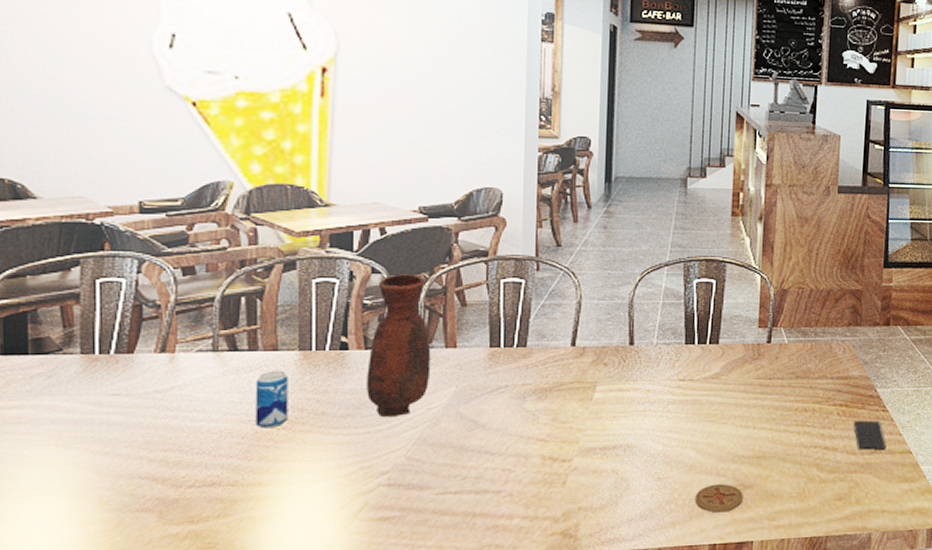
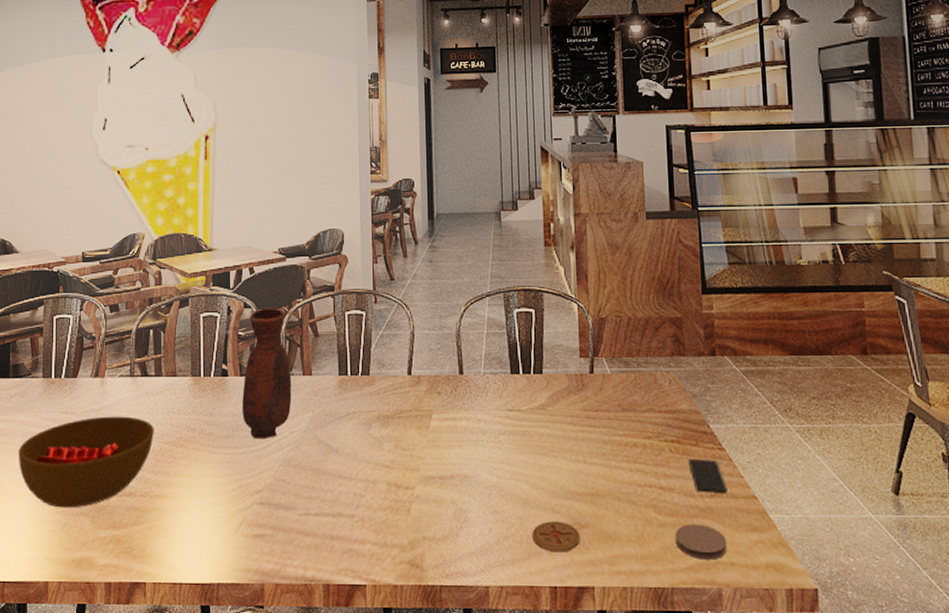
bowl: none [46,397,247,505] -> present [19,416,154,508]
beverage can: present [255,370,288,428] -> none [160,394,184,446]
coaster: none [834,478,881,510] -> present [676,524,728,560]

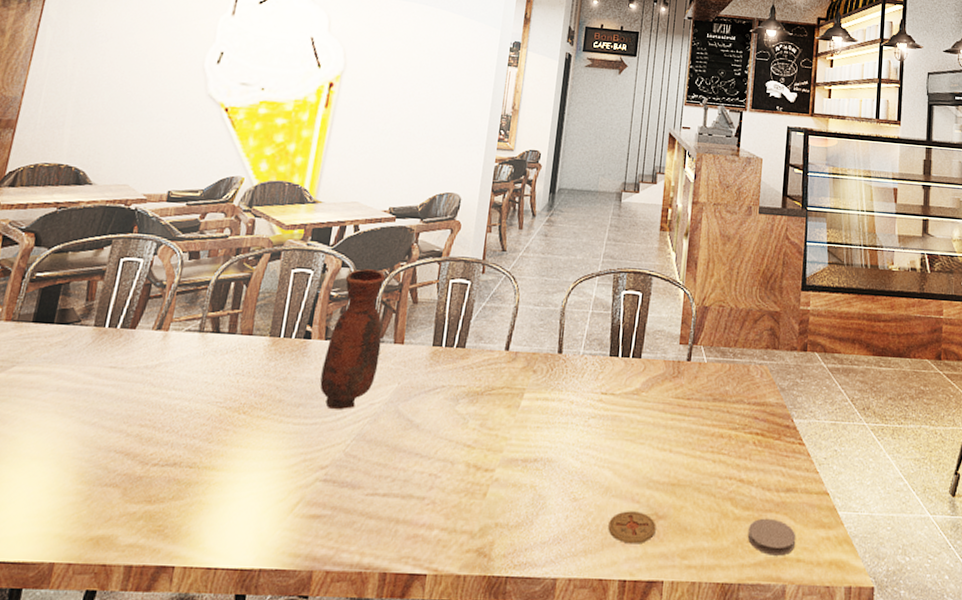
bowl: present [19,416,154,508] -> none [45,374,217,478]
smartphone: present [689,458,727,493] -> none [770,452,803,488]

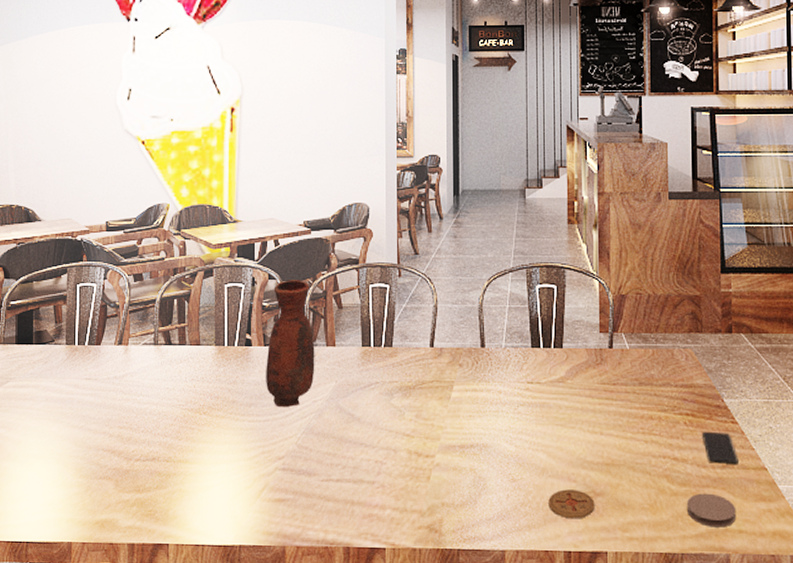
smartphone: none [770,452,803,488] -> present [703,431,738,464]

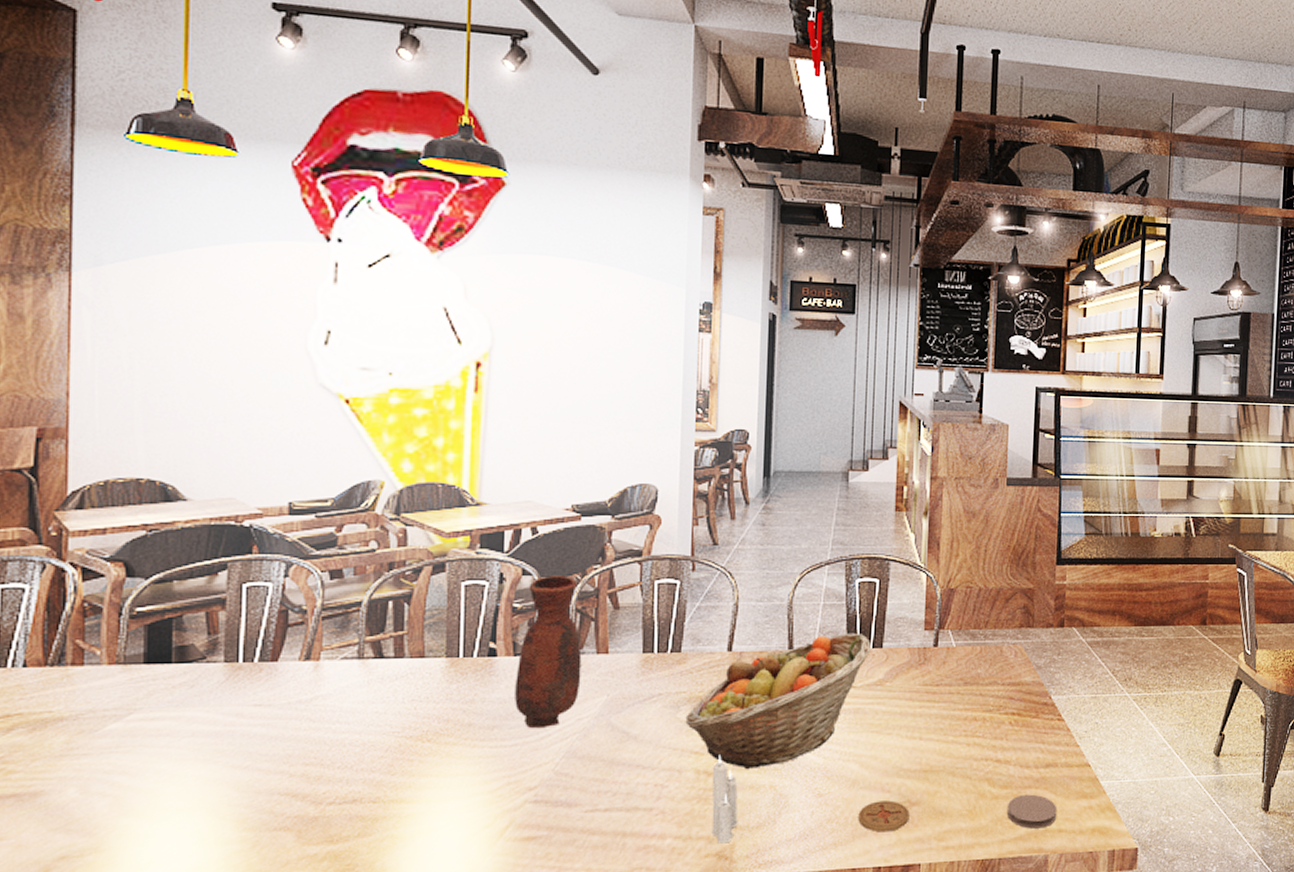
fruit basket: none [398,333,552,453] -> present [685,632,871,770]
candle: none [421,438,445,518] -> present [711,755,738,844]
smartphone: present [703,431,738,464] -> none [1027,730,1063,763]

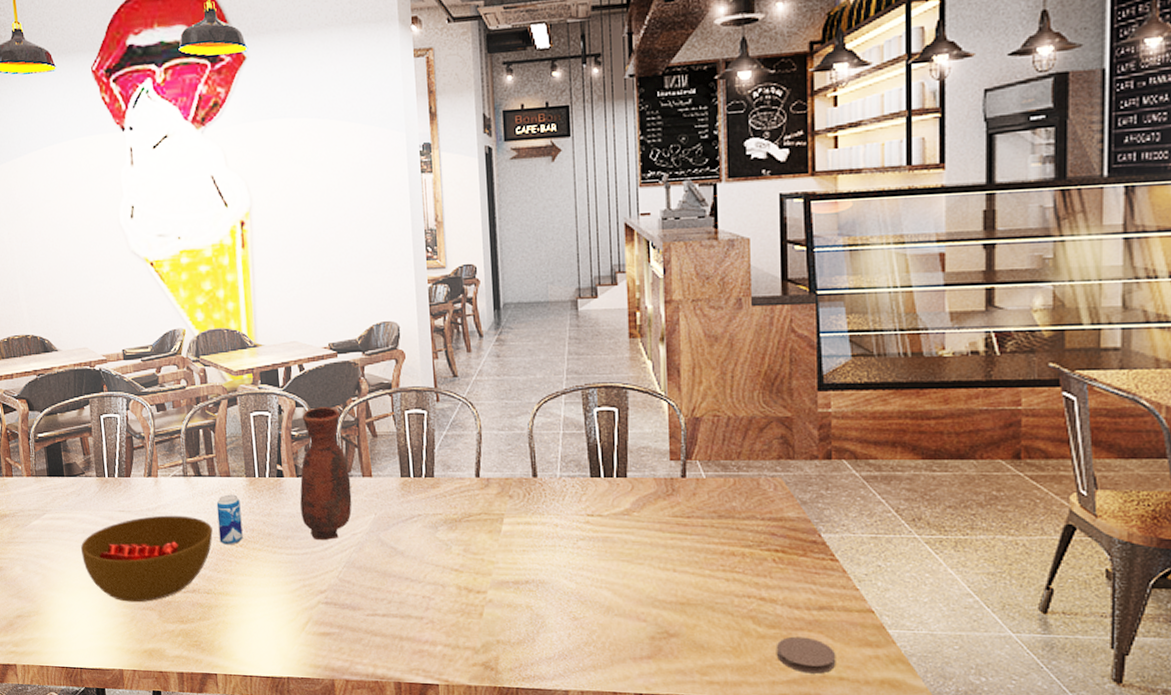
bowl: none [185,707,391,823] -> present [81,515,213,603]
beverage can: none [399,678,434,741] -> present [216,494,243,545]
fruit basket: present [685,632,871,770] -> none [443,461,615,589]
candle: present [711,755,738,844] -> none [471,573,500,655]
coaster: present [858,800,910,832] -> none [615,629,669,661]

